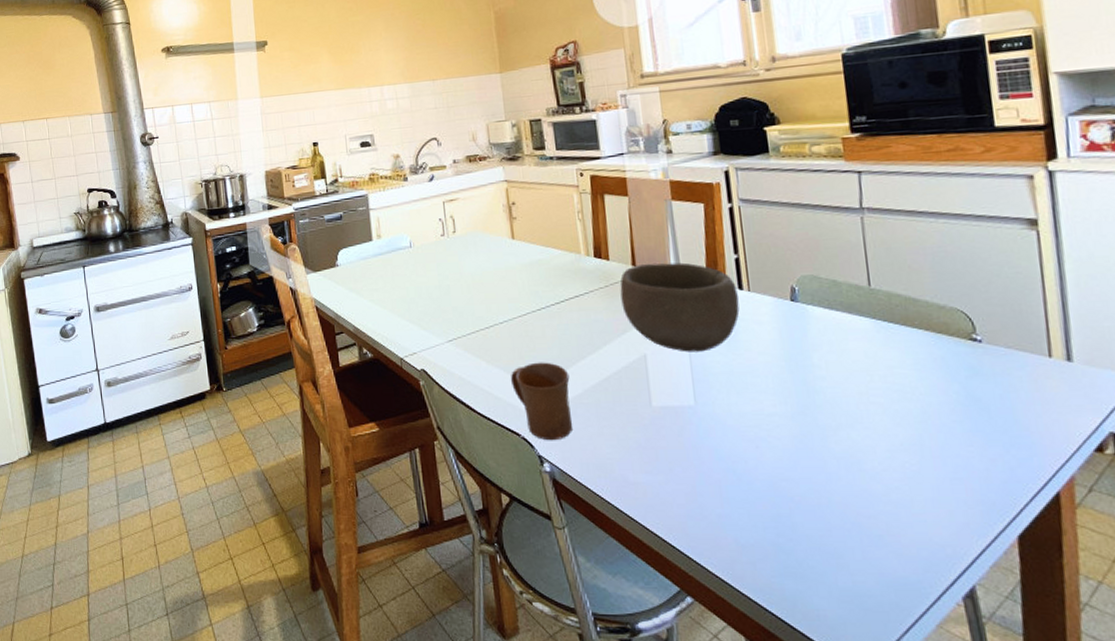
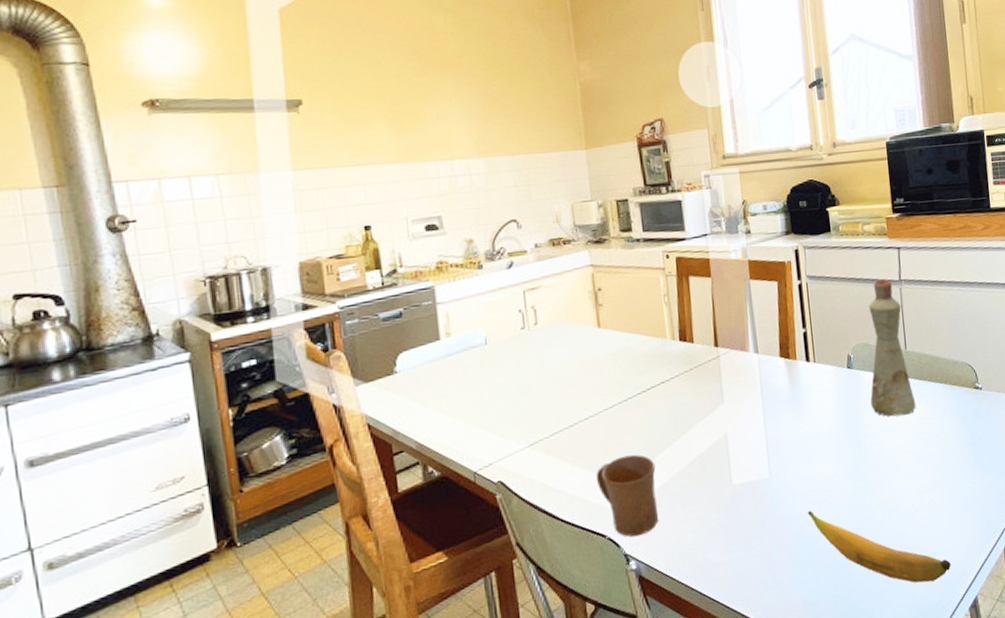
bowl: present [620,262,740,352] -> none [703,339,807,427]
banana: none [740,447,936,556] -> present [807,510,952,583]
bottle: none [819,206,884,361] -> present [869,279,916,417]

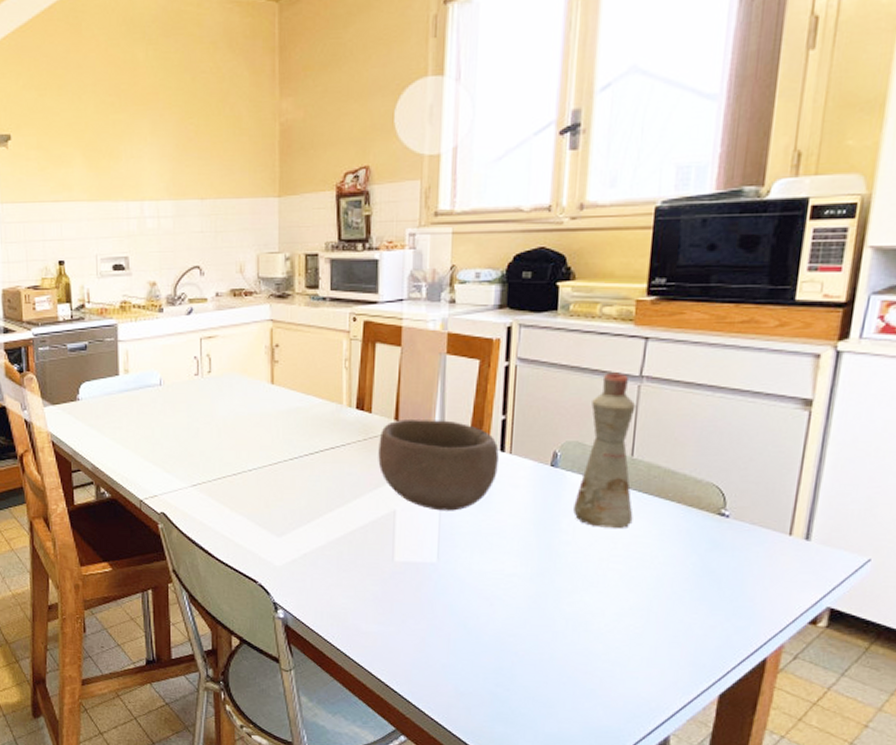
mug: present [595,454,659,537] -> none [253,512,315,589]
bowl: none [703,339,807,427] -> present [378,420,499,511]
banana: present [807,510,952,583] -> none [474,604,644,708]

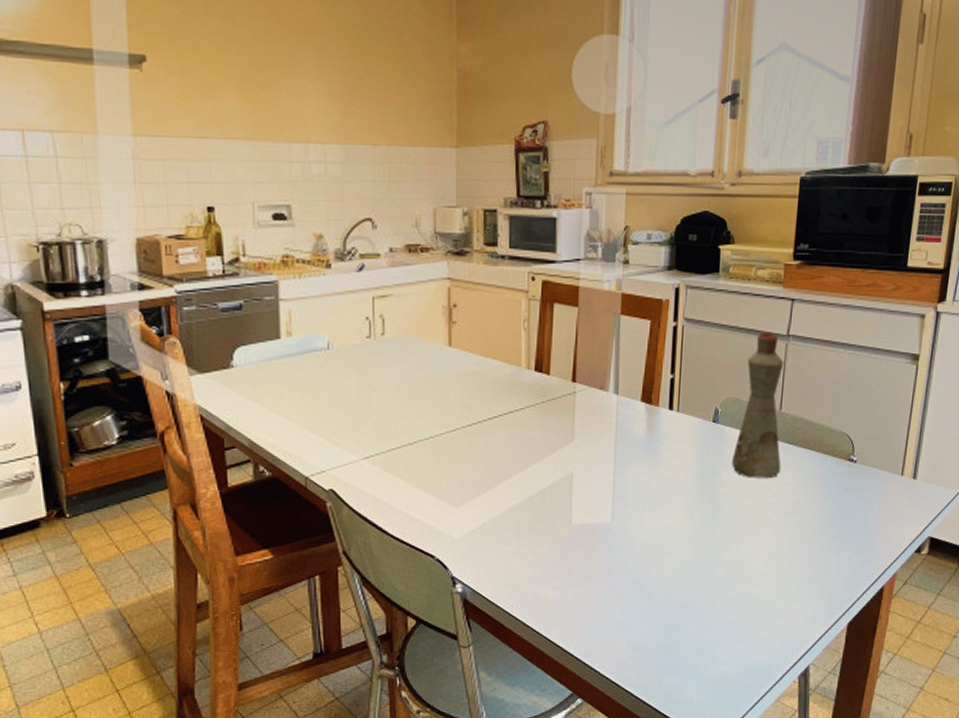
bowl: present [378,420,499,511] -> none [556,380,668,471]

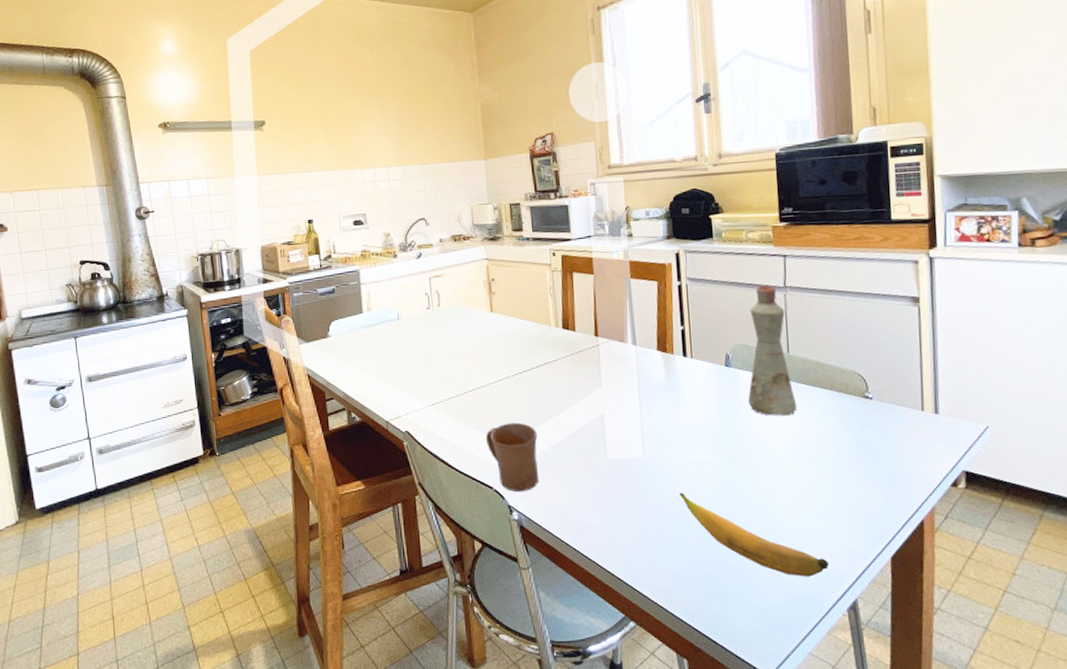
mug: none [430,481,493,562] -> present [485,422,539,492]
banana: none [645,560,789,646] -> present [678,492,830,577]

